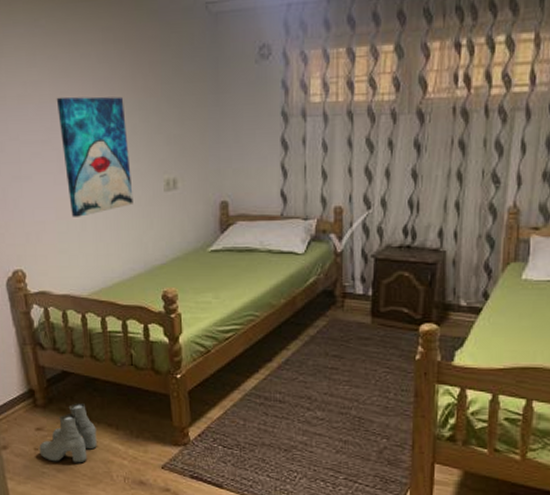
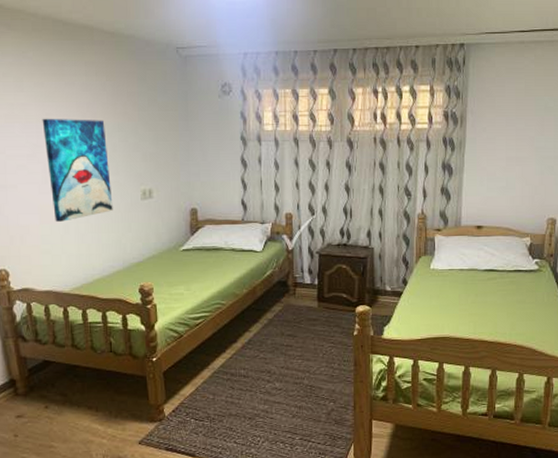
boots: present [39,403,97,463] -> none [19,389,77,447]

